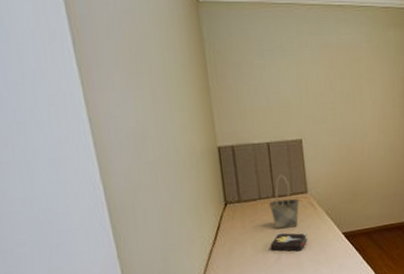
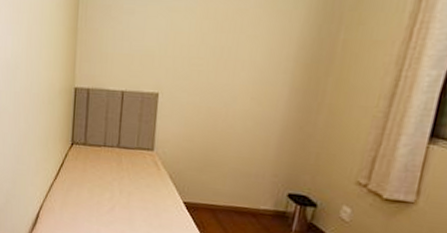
tote bag: present [270,174,300,229] -> none [112,126,144,183]
hardback book: present [270,232,308,252] -> none [105,184,145,208]

